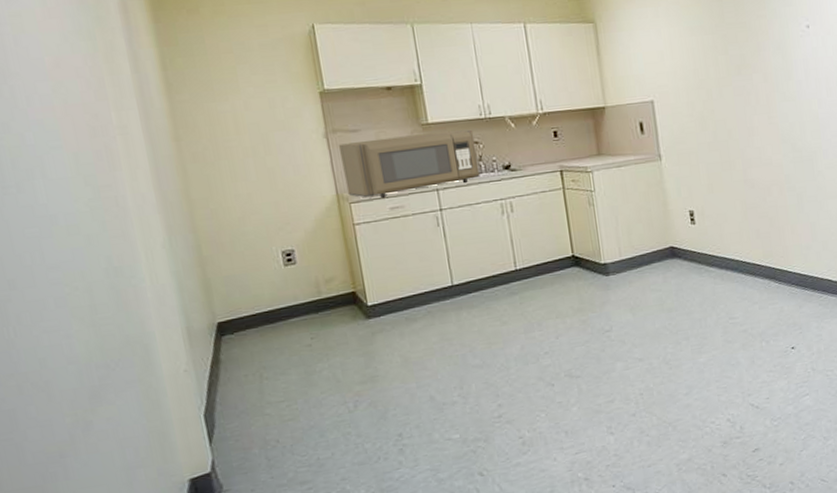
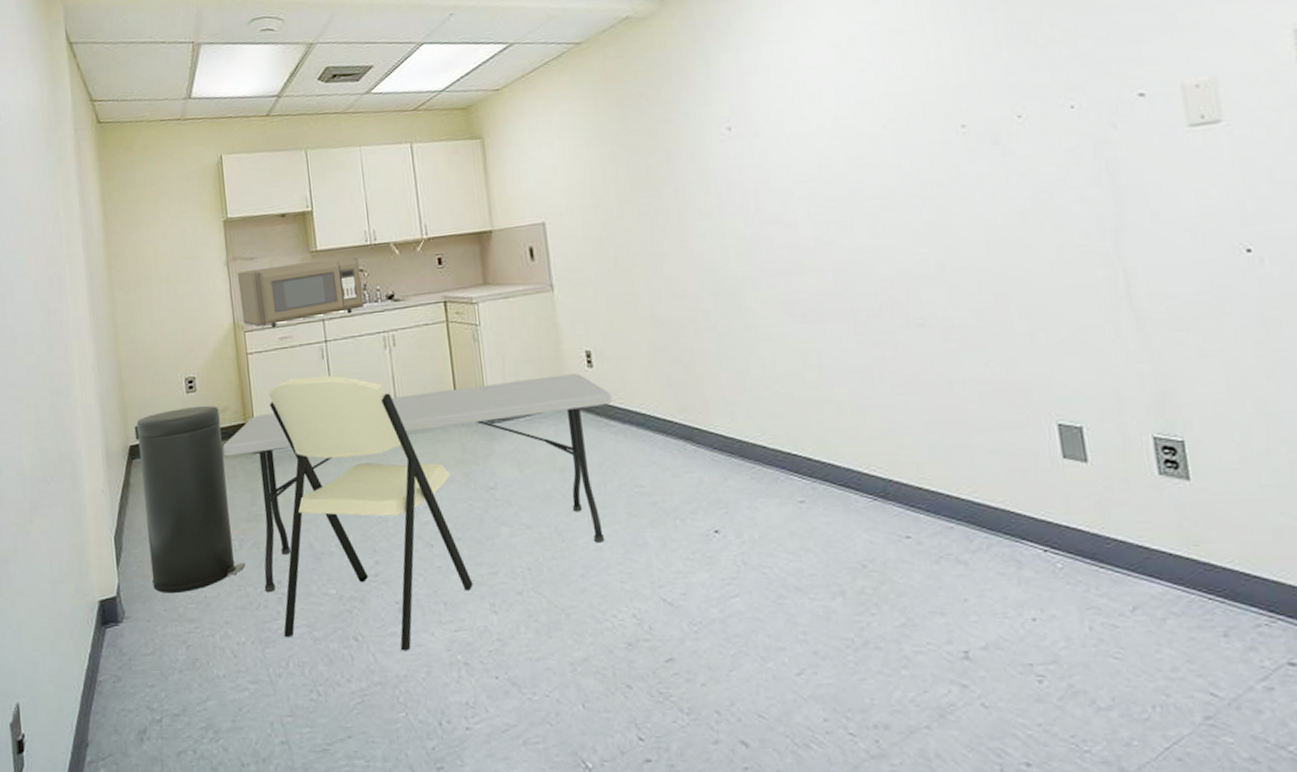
pedal bin: none [222,276,362,462] -> present [134,406,246,593]
folding table: none [330,230,712,446] -> present [222,373,612,592]
folding chair: none [380,241,592,484] -> present [269,375,473,651]

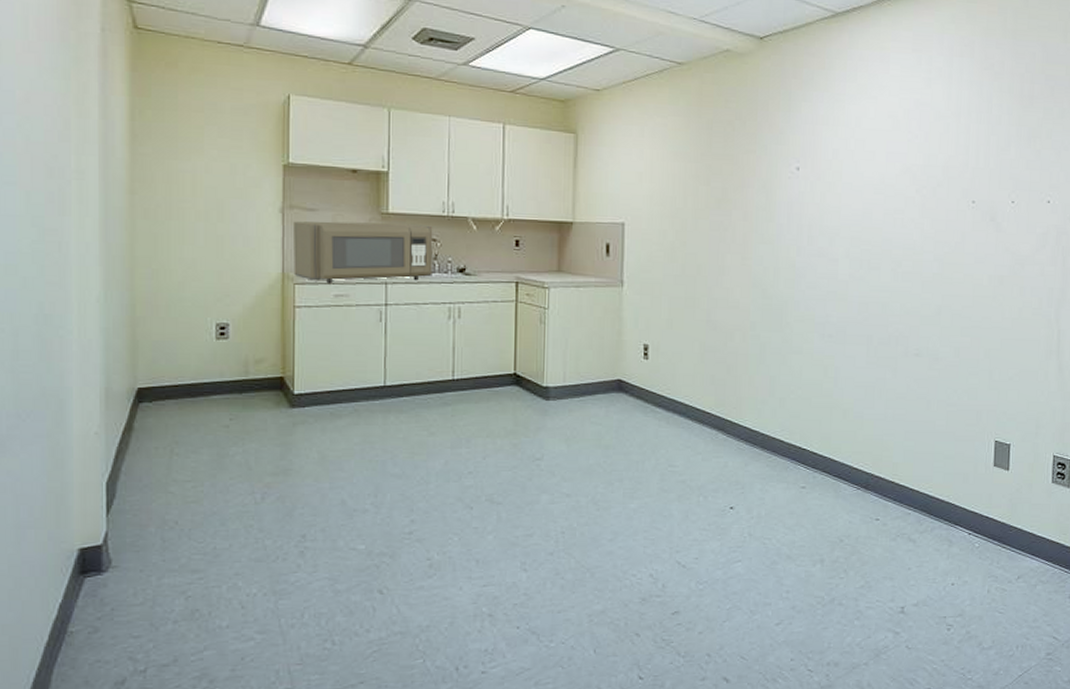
pedal bin: present [134,406,246,593] -> none [146,354,267,543]
folding table: present [222,373,612,592] -> none [253,363,661,545]
folding chair: present [269,375,473,651] -> none [302,337,507,604]

